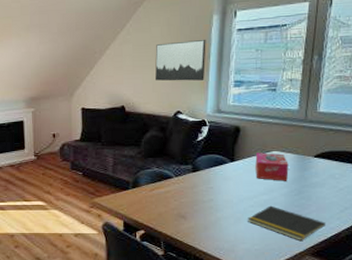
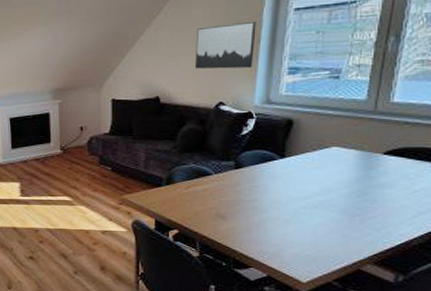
notepad: present [248,205,326,240] -> none [298,207,395,247]
tissue box: present [255,152,289,181] -> none [310,148,351,181]

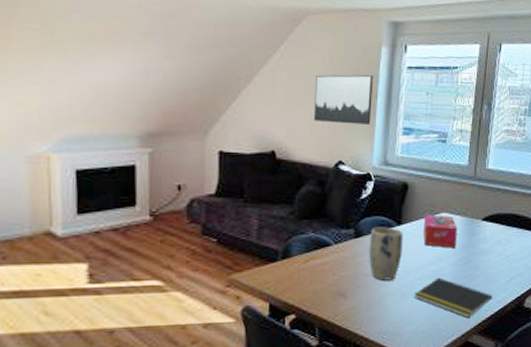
plant pot: none [249,159,287,207] -> present [369,226,403,281]
notepad: none [298,207,395,247] -> present [414,277,493,318]
tissue box: none [310,148,351,181] -> present [423,214,457,248]

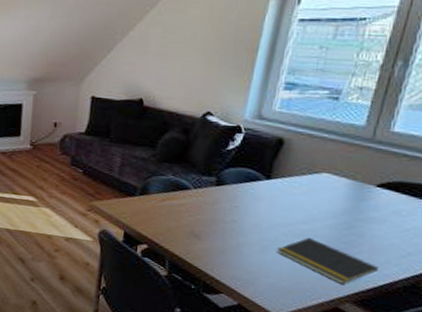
wall art: present [314,74,373,125] -> none [185,28,256,78]
plant pot: present [369,226,403,281] -> none [229,178,272,231]
tissue box: present [423,214,457,248] -> none [295,172,341,211]

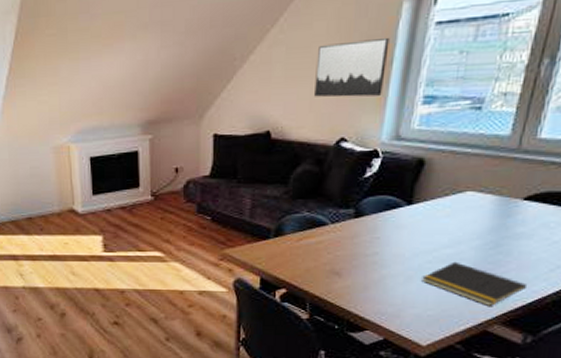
wall art: none [185,28,256,78] -> present [315,38,390,98]

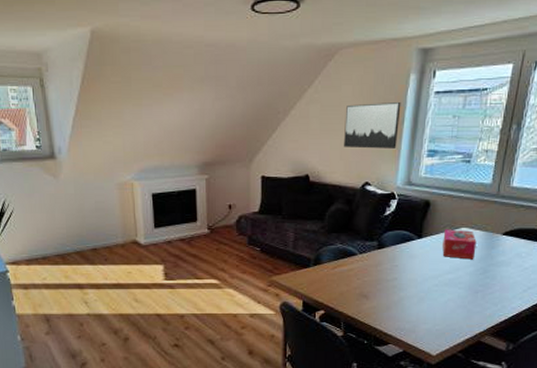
notepad: present [422,261,528,306] -> none [431,285,508,320]
tissue box: none [439,193,487,231] -> present [442,229,477,260]

